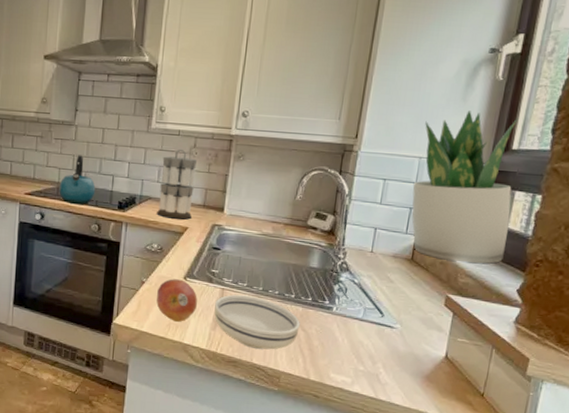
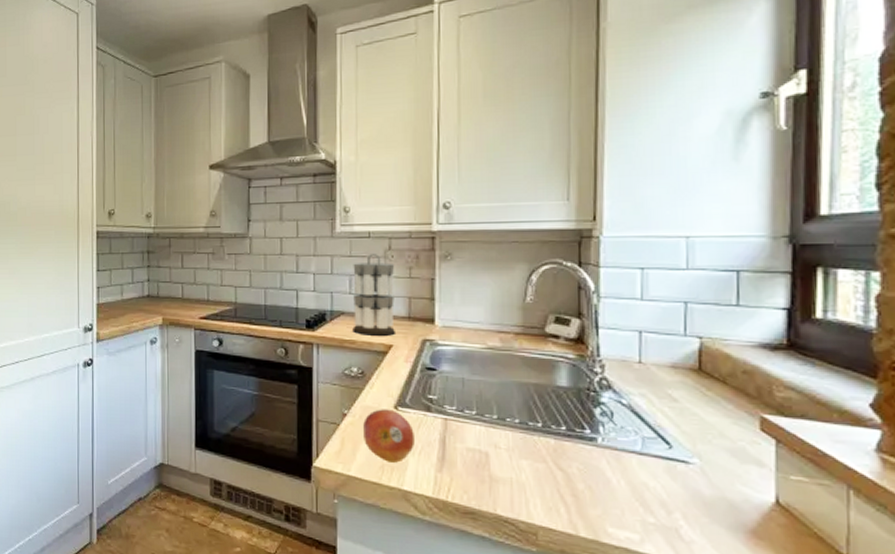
kettle: present [59,155,96,204] -> none [237,270,278,326]
bowl: present [214,294,300,350] -> none [438,426,555,497]
planter: present [411,111,519,264] -> none [683,172,838,371]

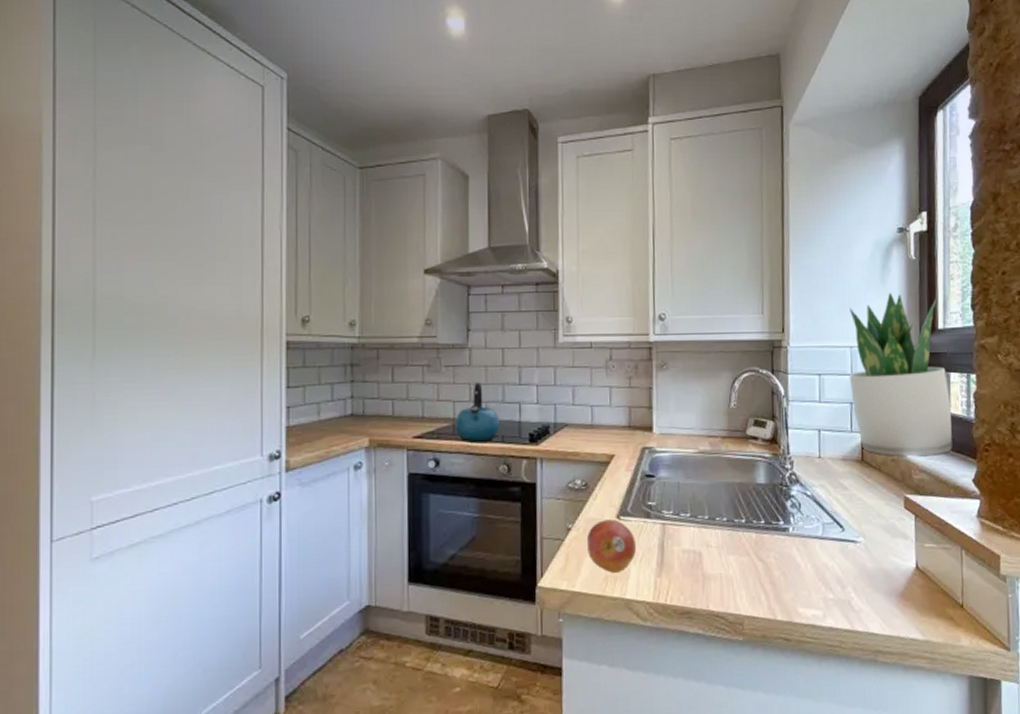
kettle: none [237,270,278,326] -> present [455,382,500,443]
spice rack: present [352,253,395,336] -> none [576,363,617,447]
planter: none [683,172,838,371] -> present [849,293,952,457]

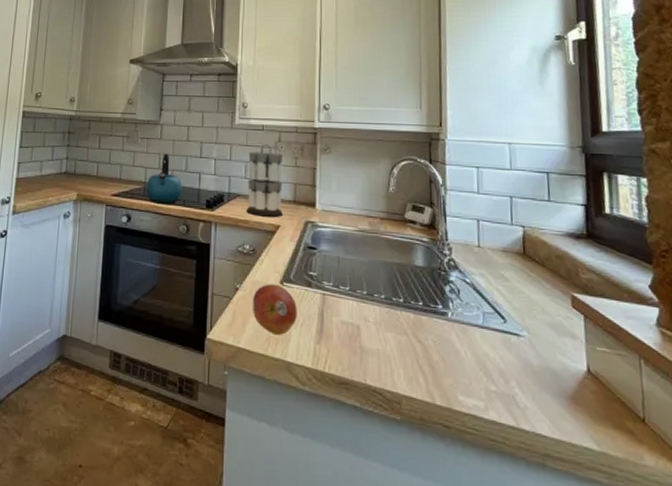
spice rack: none [576,363,617,447] -> present [246,143,284,217]
planter: present [849,293,952,457] -> none [507,95,624,257]

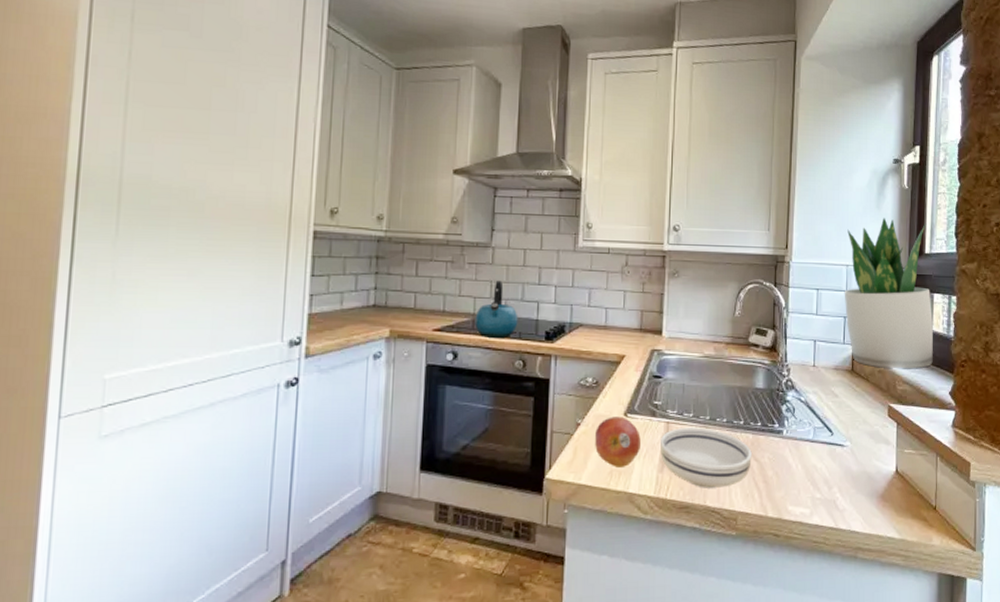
spice rack: present [246,143,284,217] -> none [590,268,631,347]
bowl: none [317,300,414,367] -> present [660,427,752,488]
planter: none [507,95,624,257] -> present [844,218,933,369]

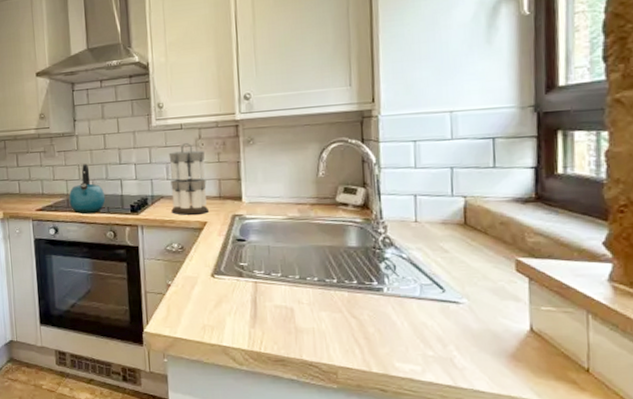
spice rack: none [590,268,631,347] -> present [168,142,209,215]
fruit: present [595,416,641,467] -> none [185,277,230,323]
bowl: present [660,427,752,488] -> none [250,286,349,343]
planter: present [844,218,933,369] -> none [448,51,577,220]

